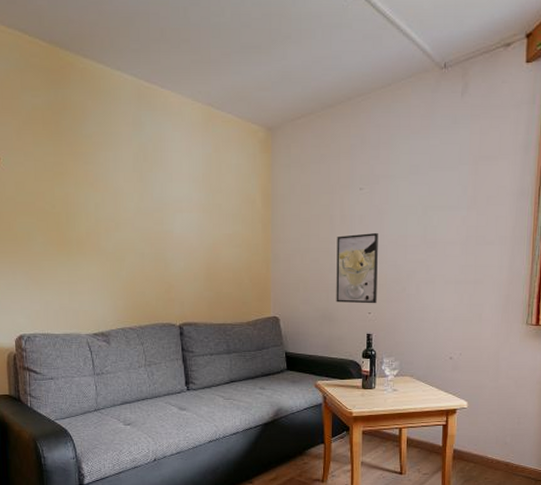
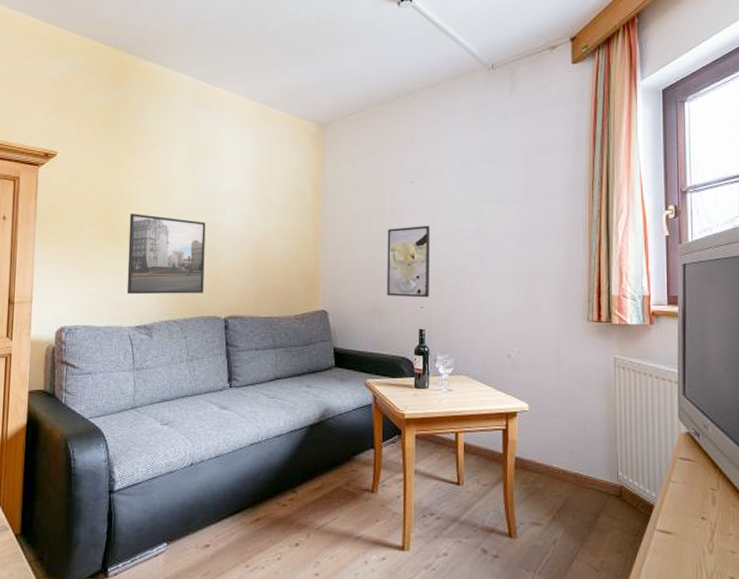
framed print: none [79,222,158,303] -> present [127,214,206,295]

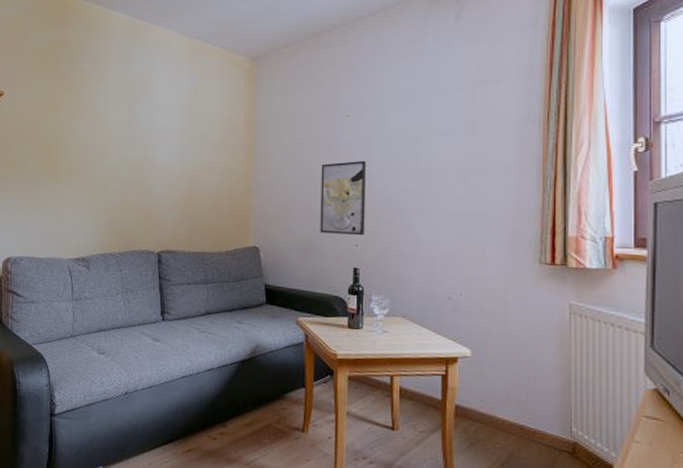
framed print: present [127,214,206,295] -> none [66,150,140,228]

